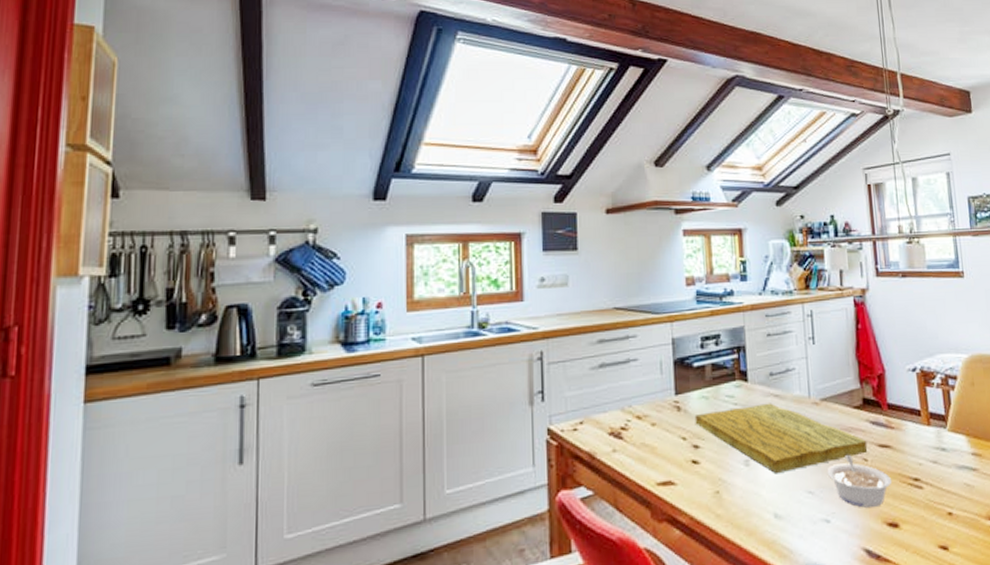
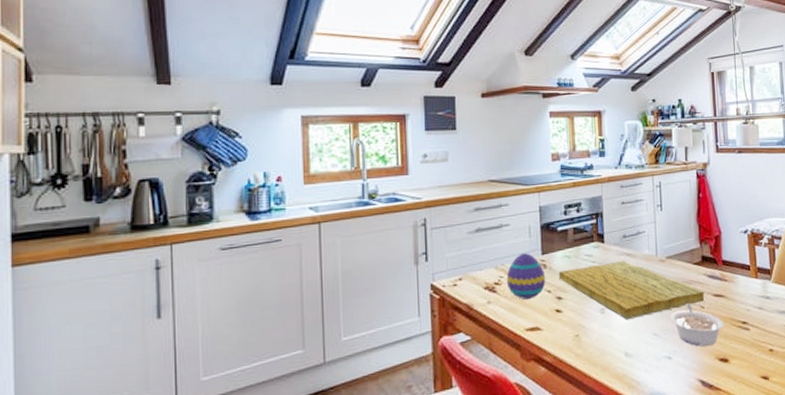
decorative egg: none [634,393,680,448] -> present [506,253,546,300]

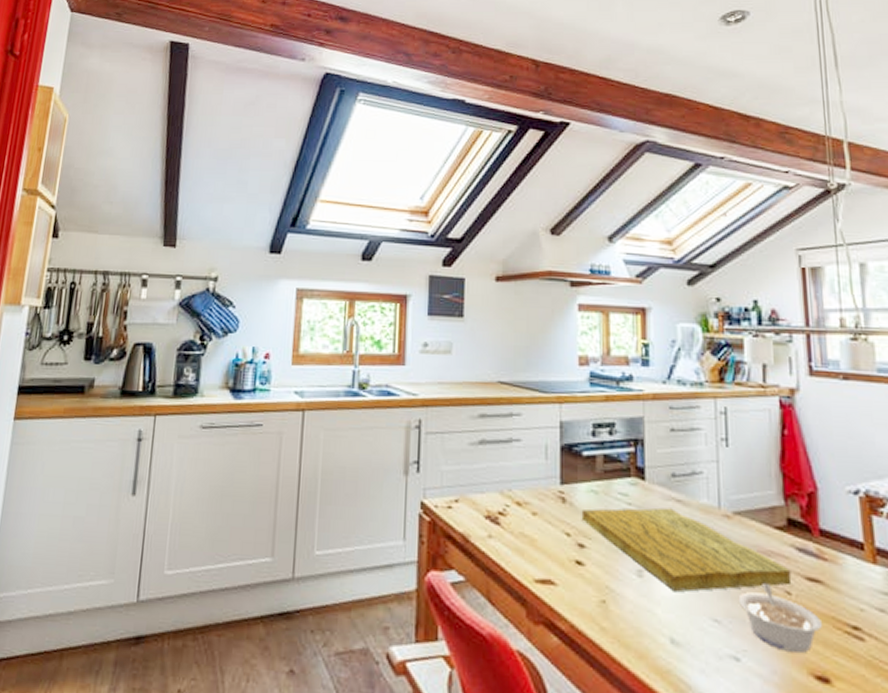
decorative egg: present [506,253,546,300] -> none [513,479,564,541]

